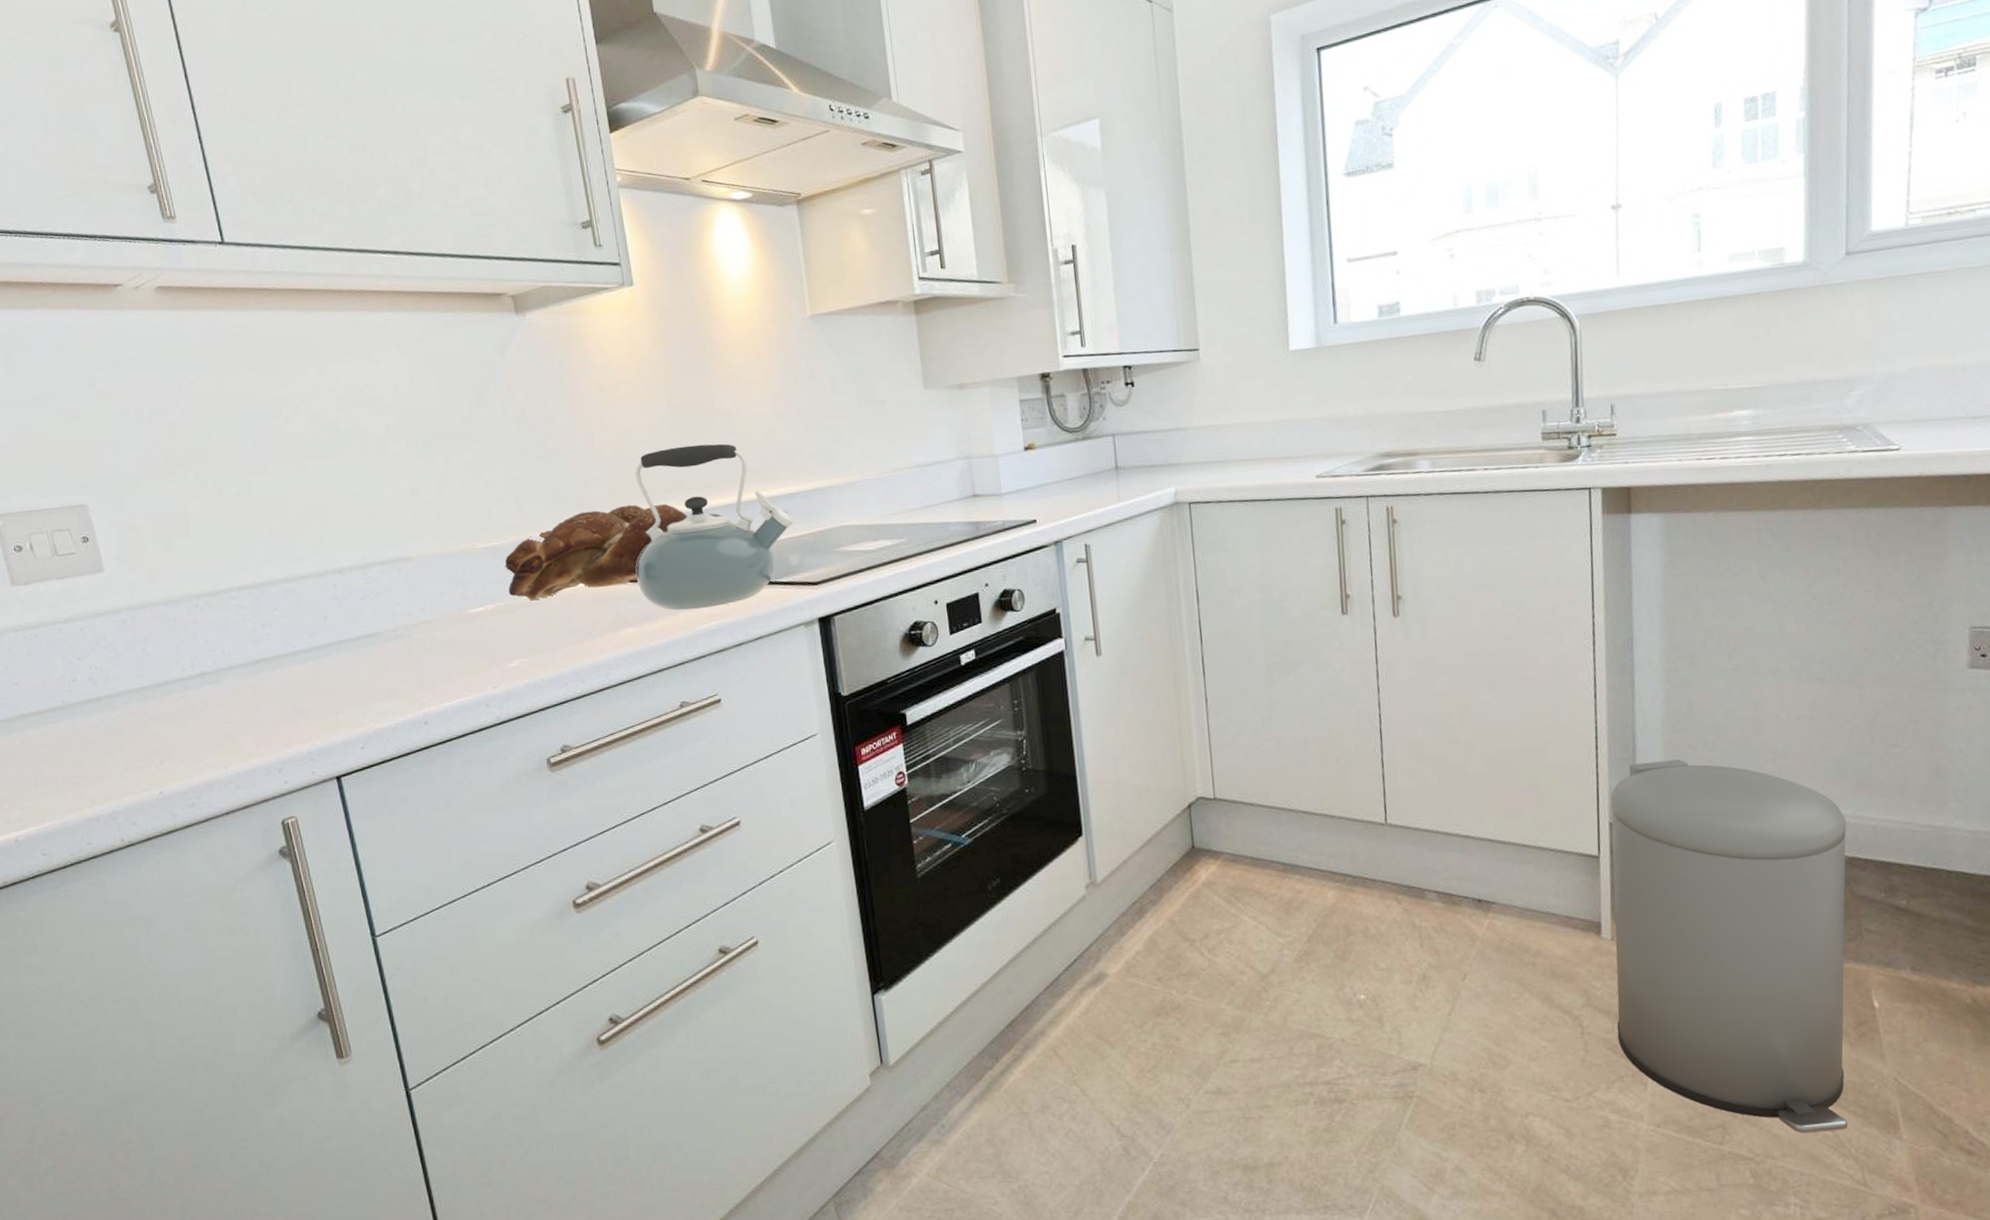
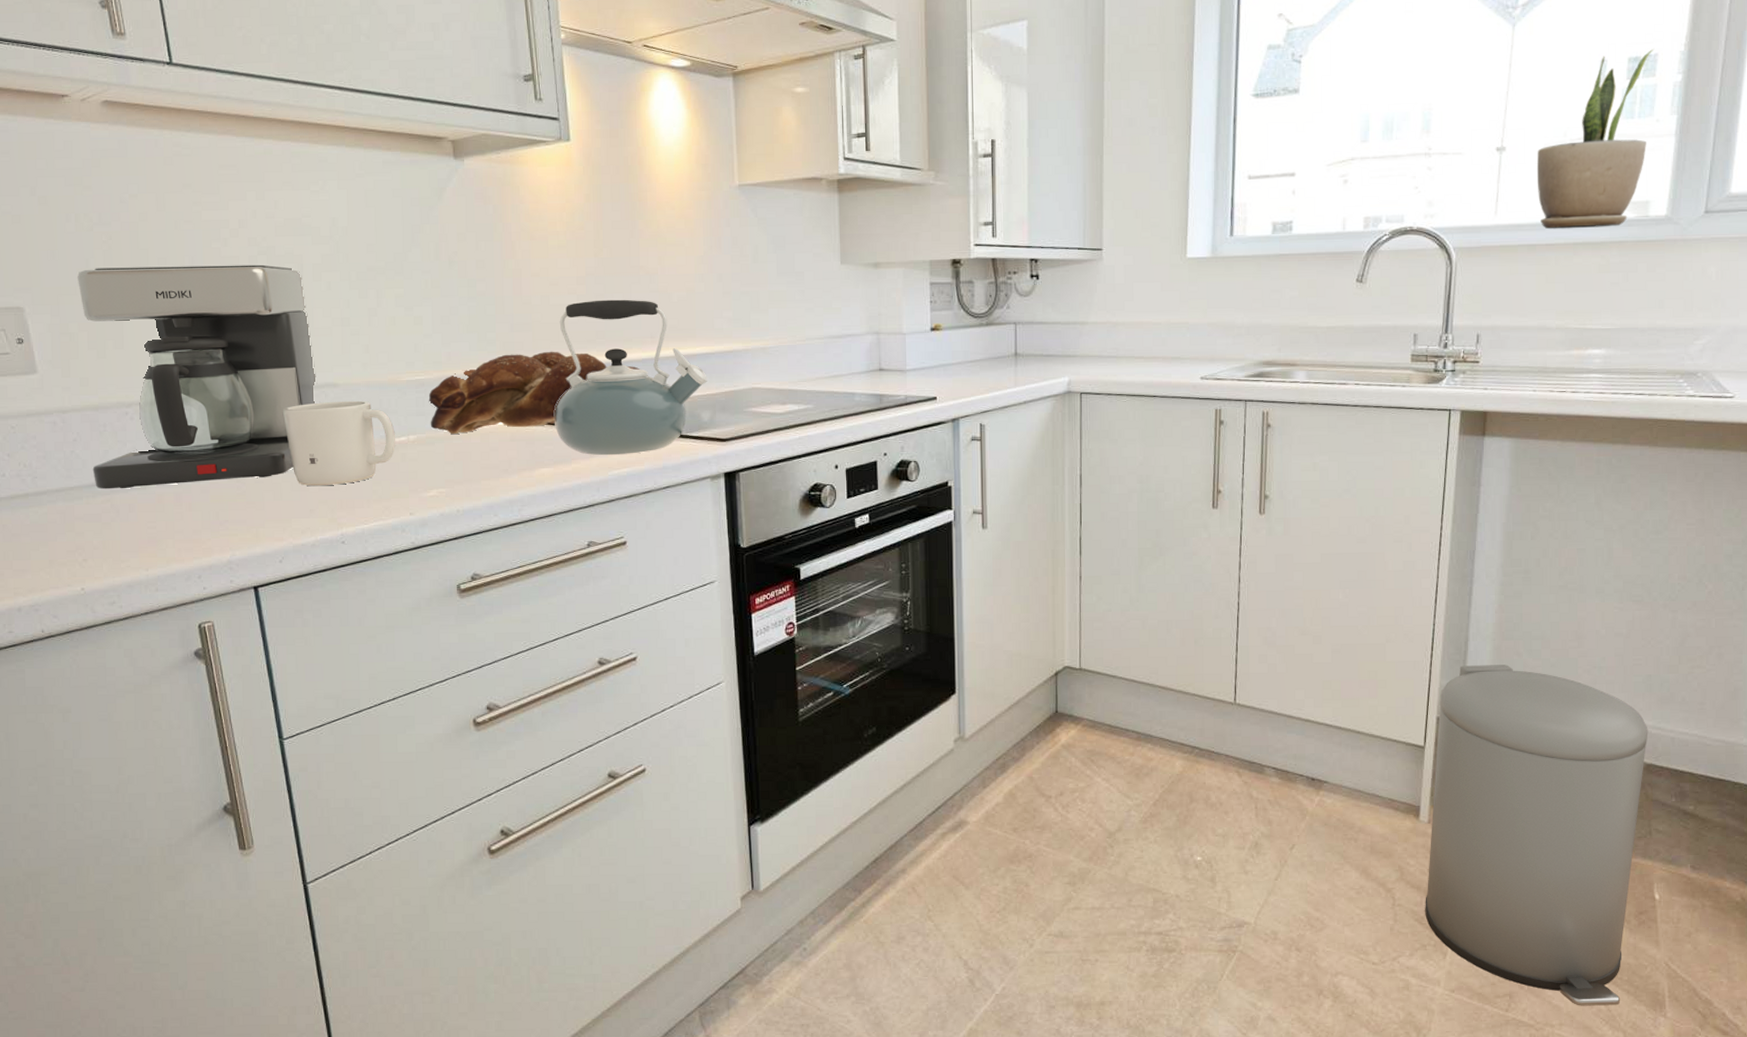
coffee maker: none [140,440,390,687] -> present [78,264,318,490]
mug: none [355,572,474,667] -> present [282,400,395,487]
potted plant: none [1656,87,1775,287] -> present [1536,49,1655,230]

